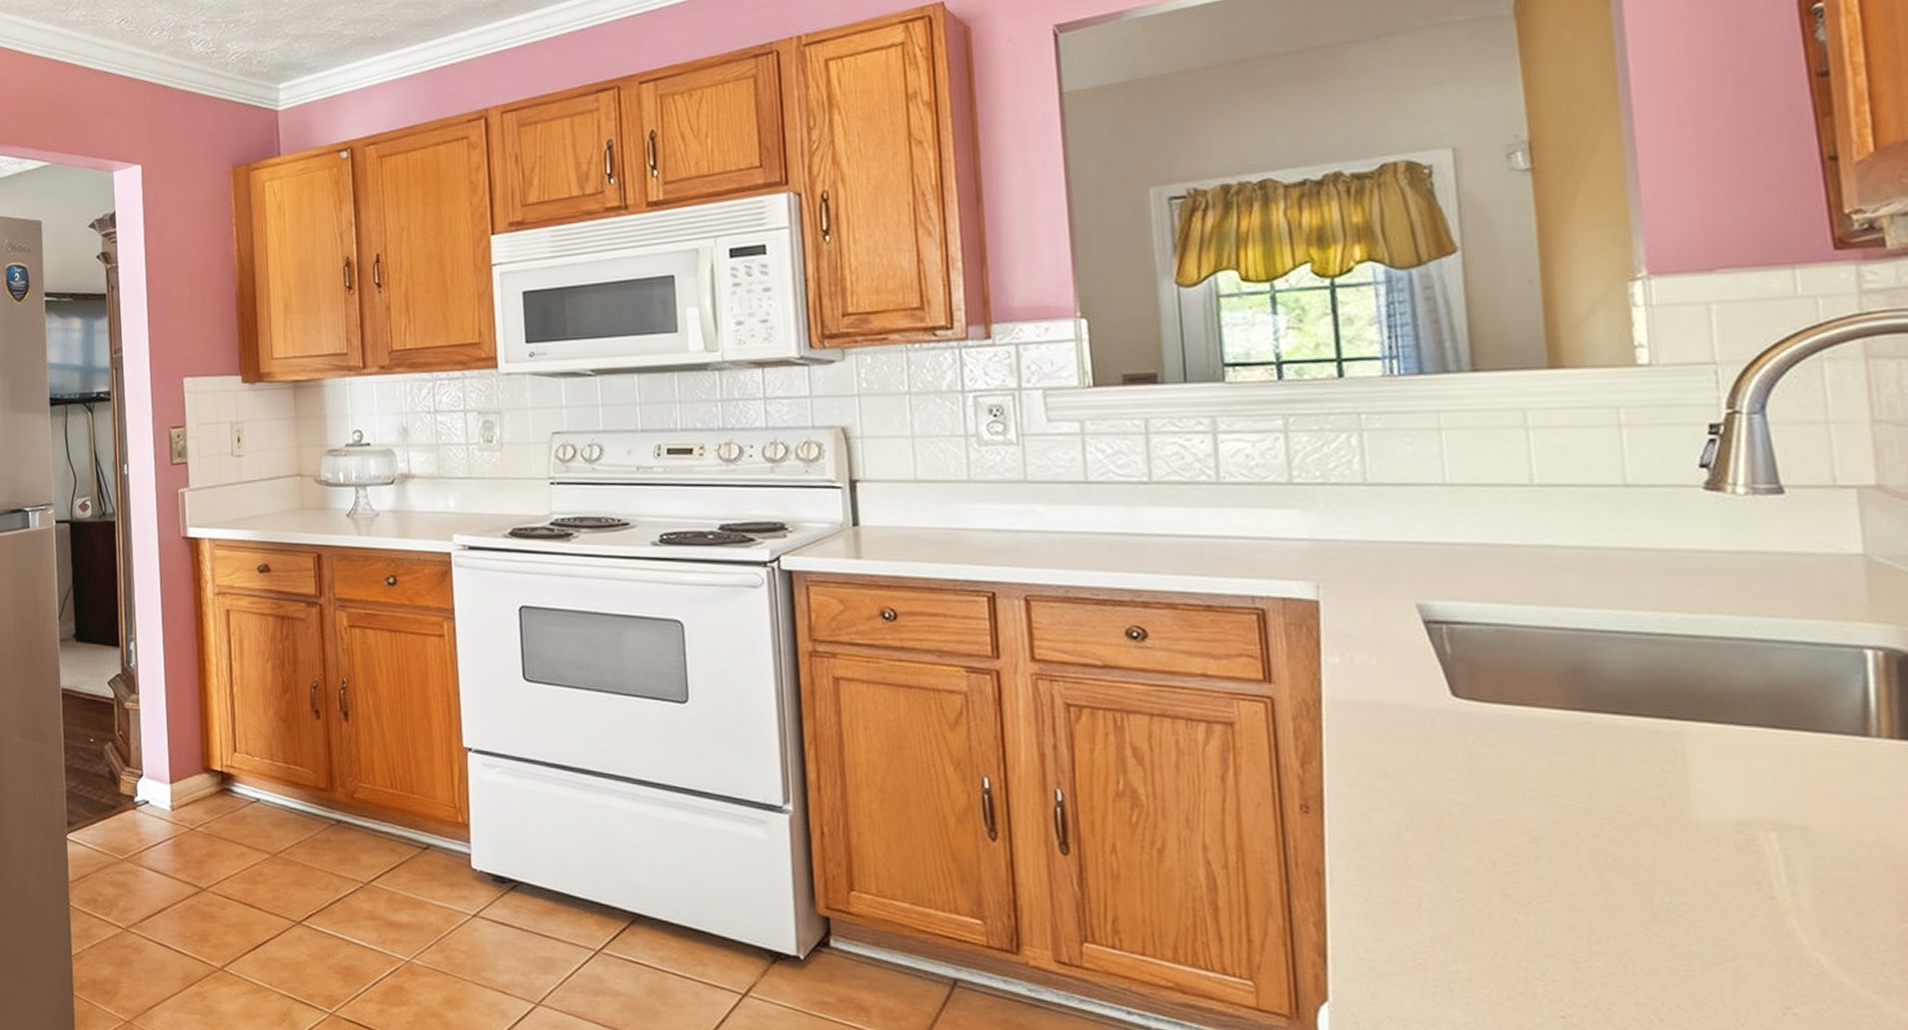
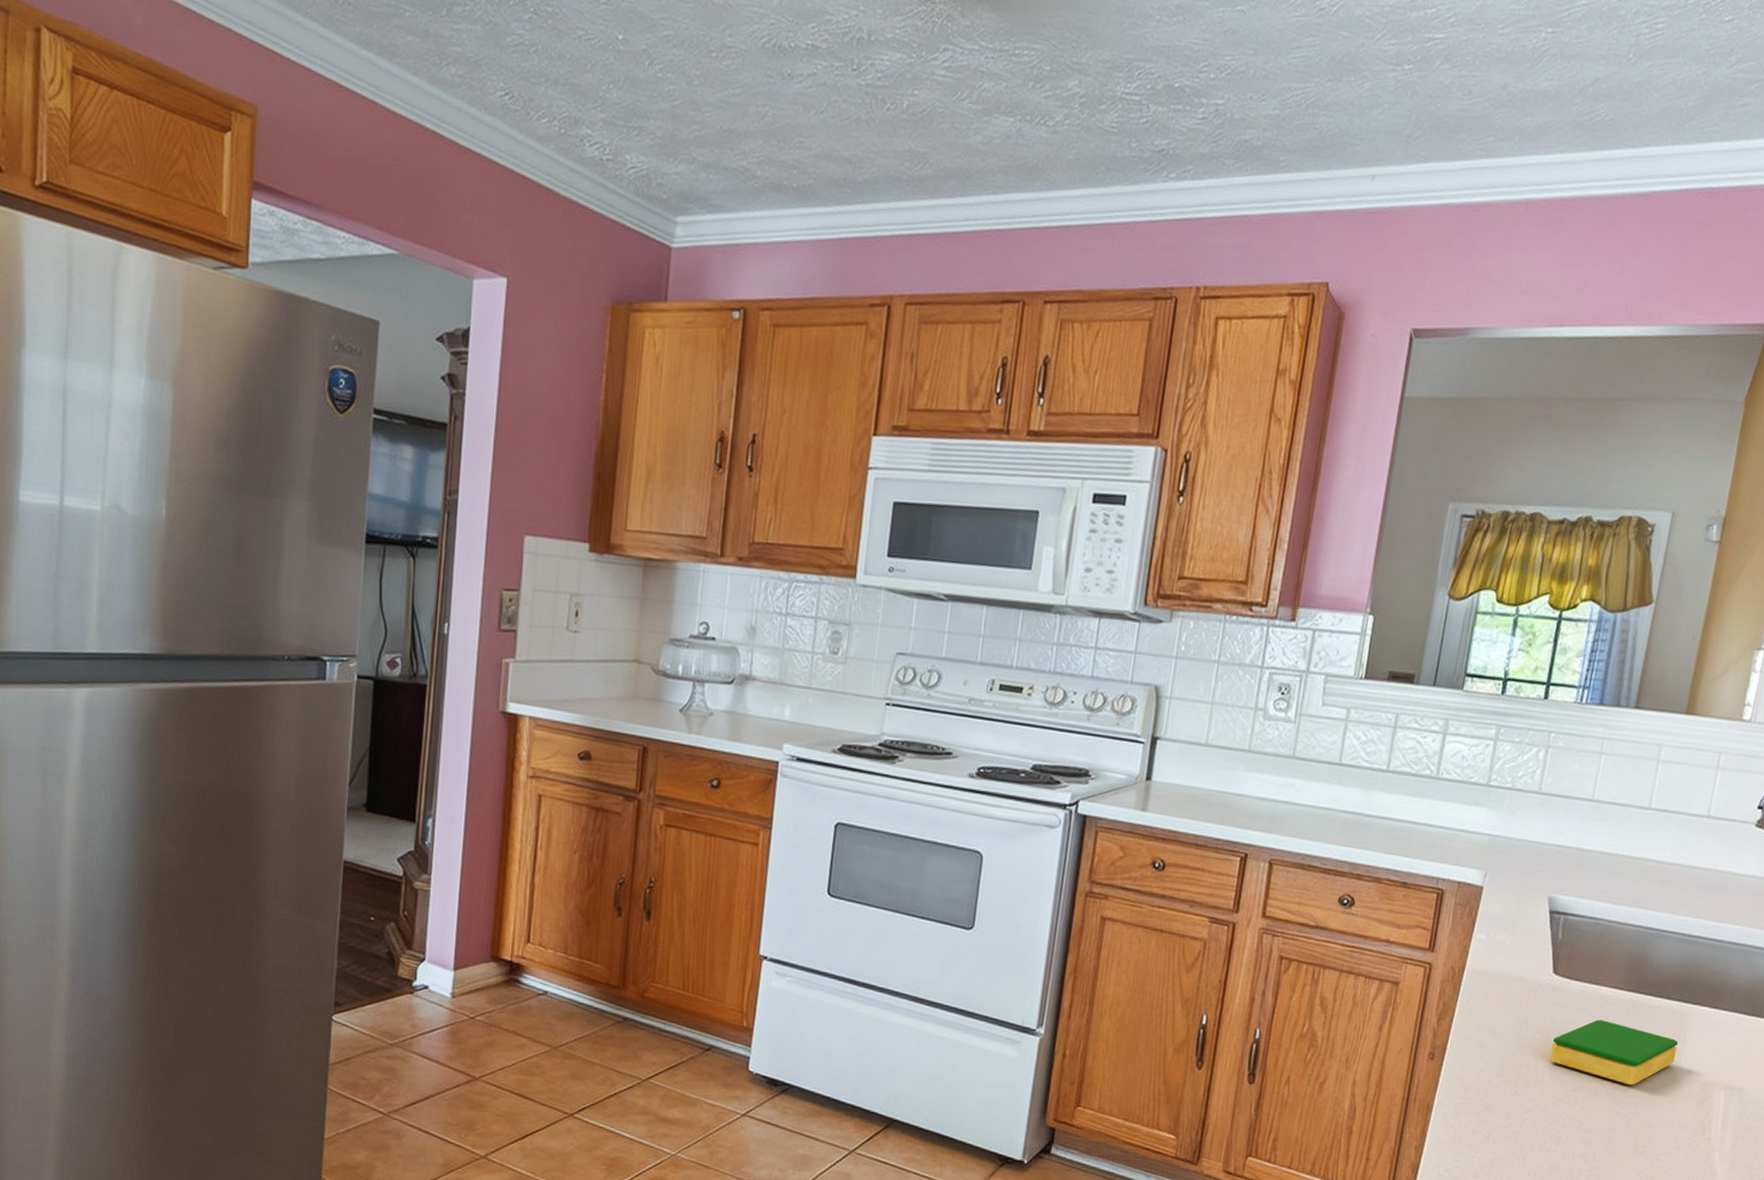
dish sponge: none [1479,749,1678,830] -> present [1550,1019,1679,1085]

